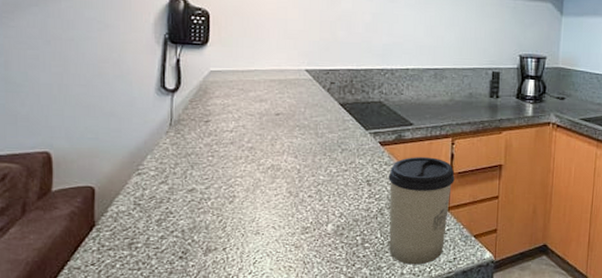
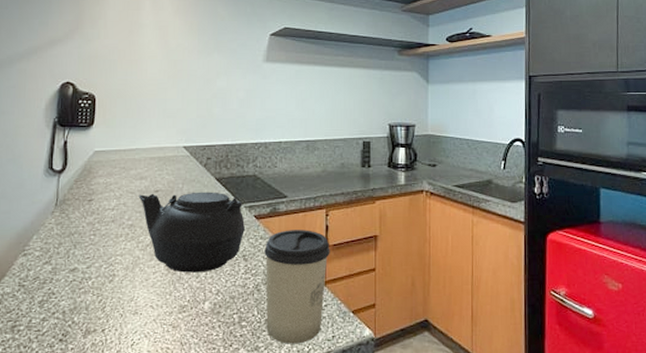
teapot: none [258,116,369,196] -> present [138,192,245,273]

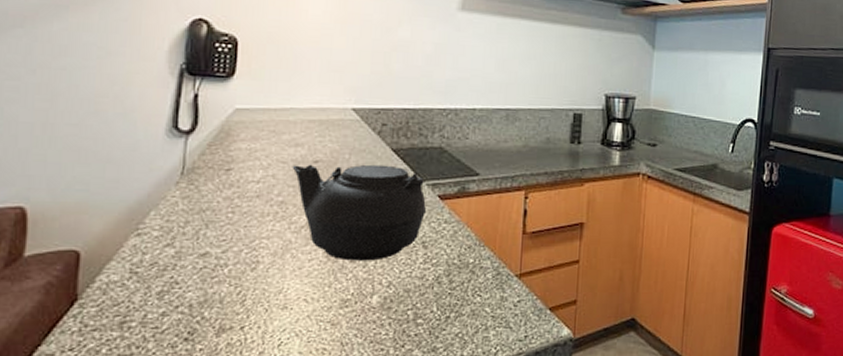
cup: present [264,230,330,344] -> none [446,213,528,345]

